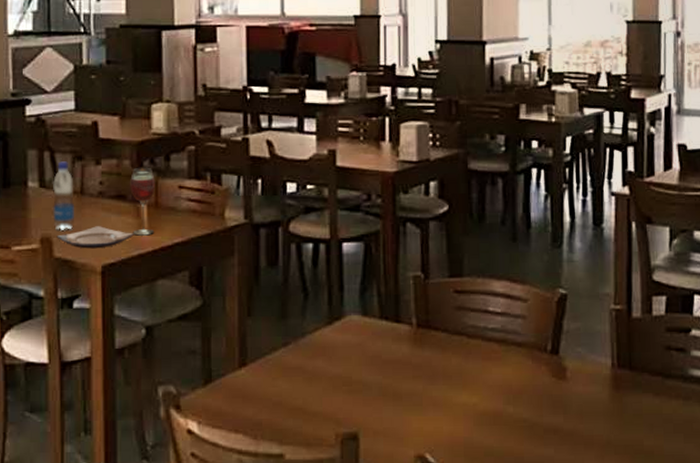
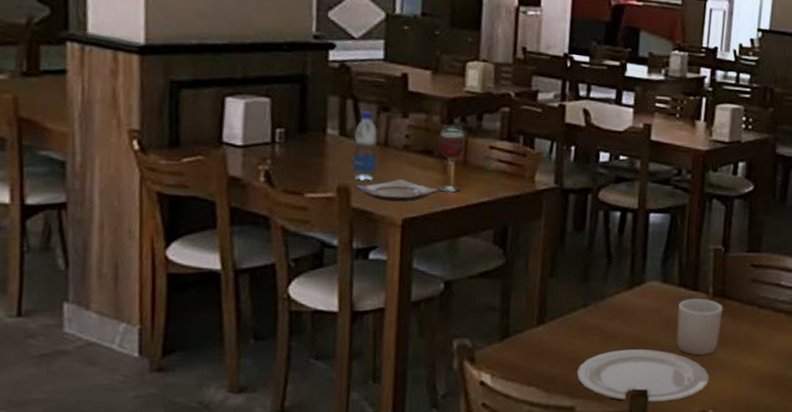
plate: none [282,388,422,448] -> present [576,348,709,404]
mug: none [381,331,430,394] -> present [676,298,724,356]

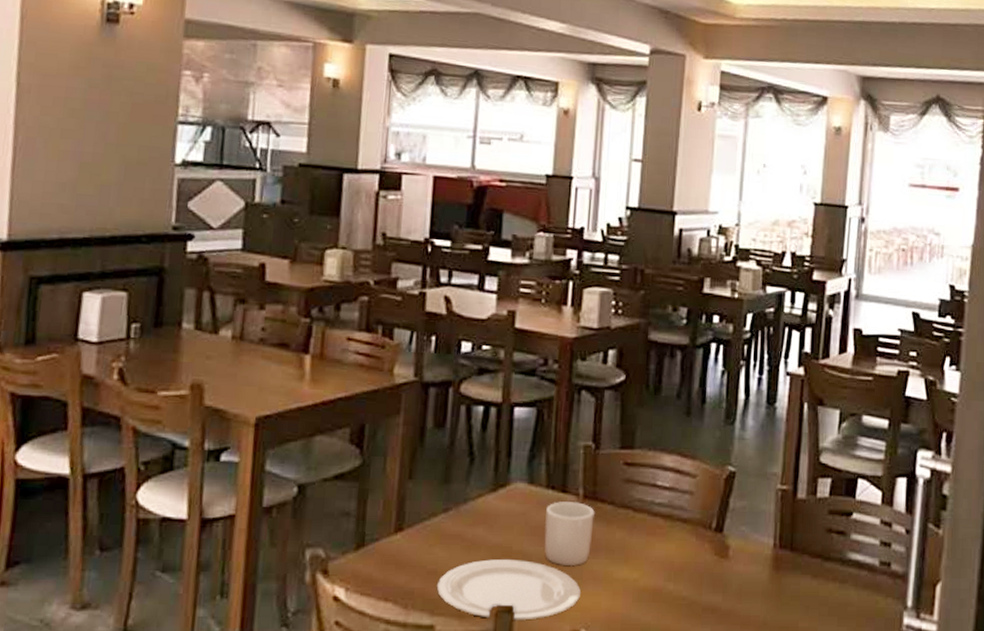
bottle: present [352,111,378,181] -> none [206,303,234,377]
plate: present [355,179,439,202] -> none [209,375,294,399]
wineglass: present [437,123,466,193] -> none [293,315,323,388]

